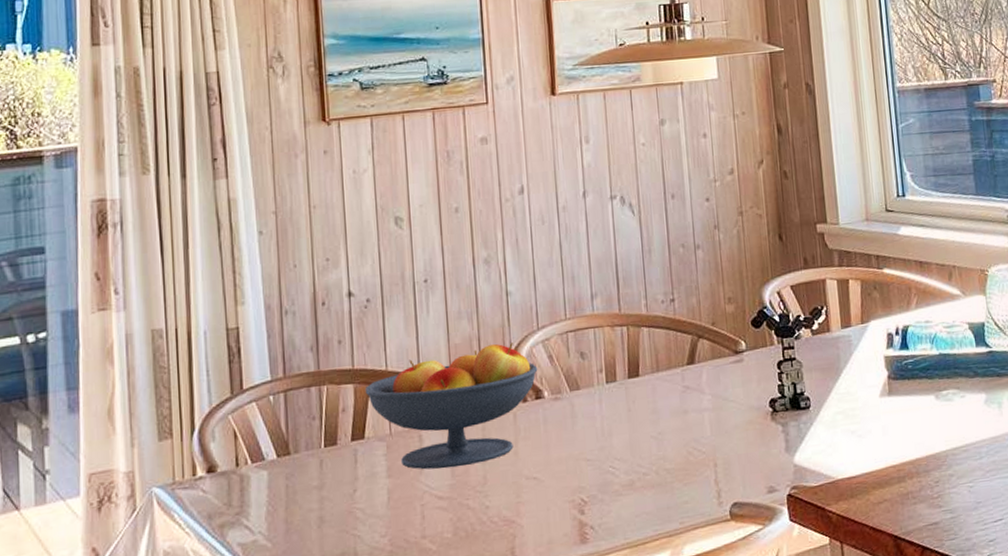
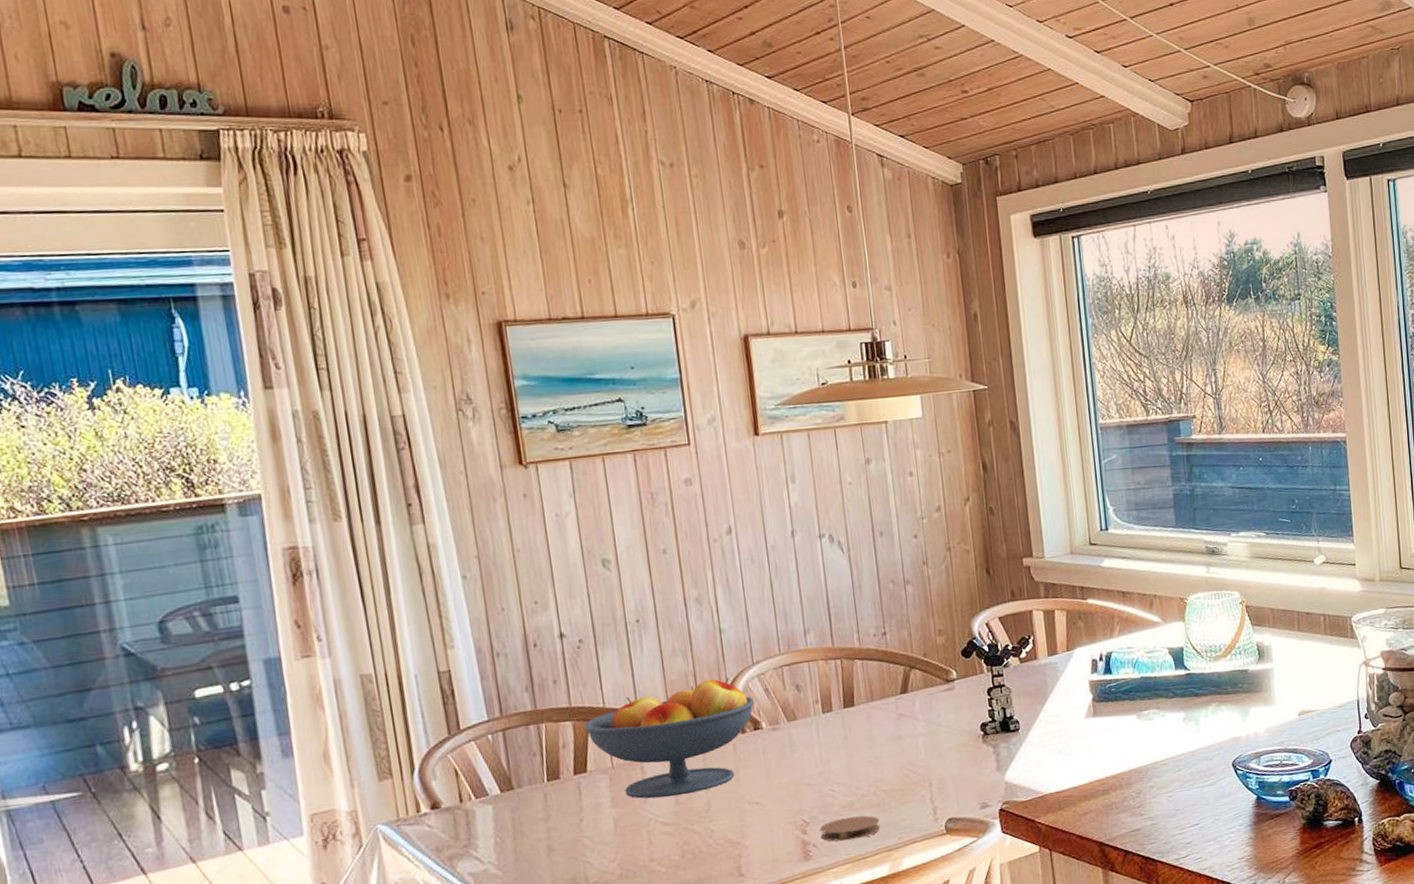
coaster: none [598,496,662,524] -> present [819,815,881,842]

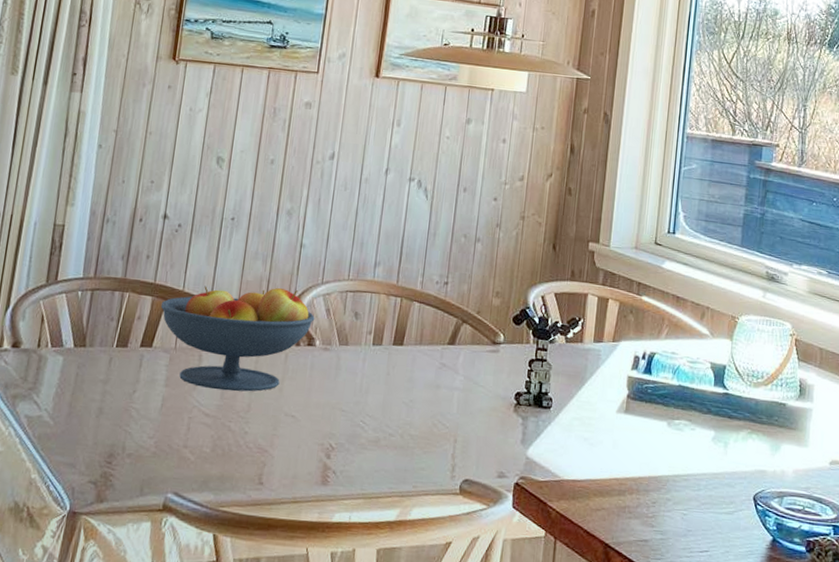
coaster: present [819,815,881,842] -> none [341,452,400,477]

